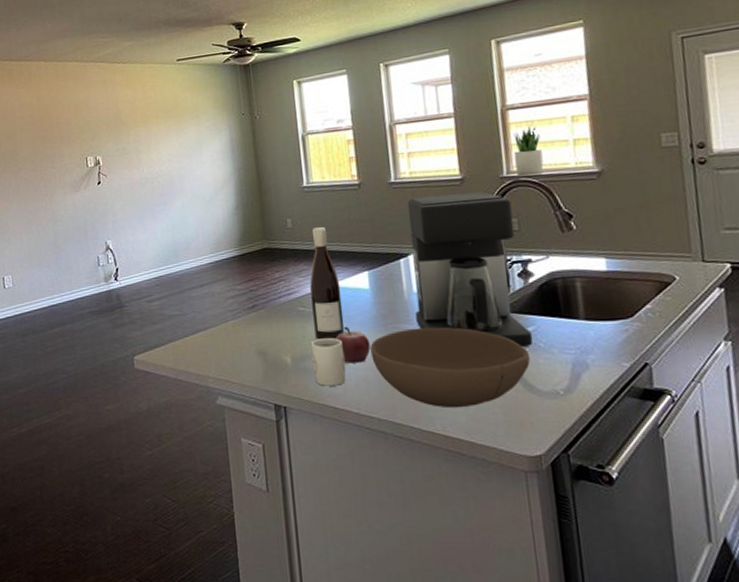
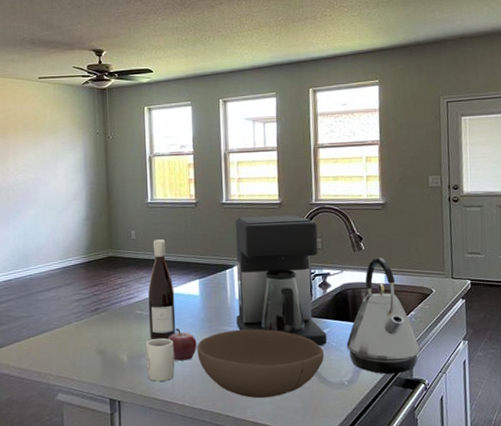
planter: present [513,126,544,177] -> none [321,163,343,204]
kettle: none [558,238,662,383] -> present [346,257,420,375]

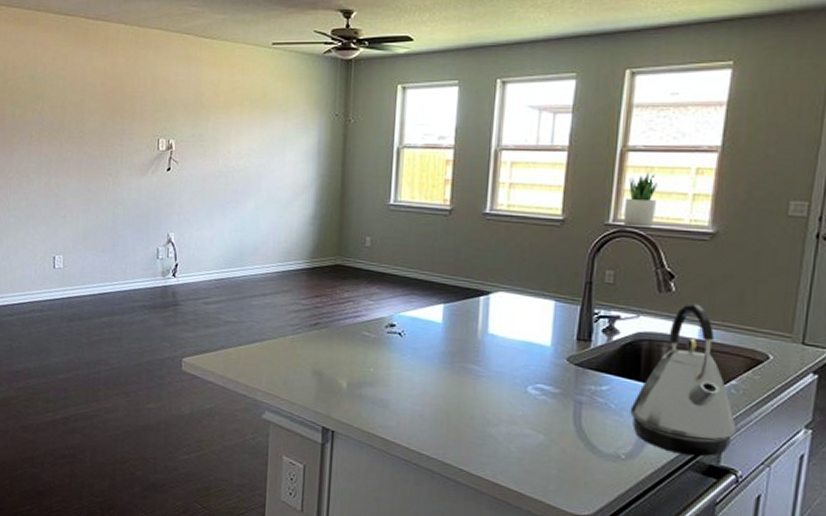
mug: present [145,338,175,382] -> none [368,367,405,417]
bottle: present [148,239,176,340] -> none [376,250,412,370]
fruit: present [168,328,197,361] -> none [397,358,433,398]
bowl: present [197,328,324,399] -> none [431,370,597,458]
coffee maker: present [235,215,328,345] -> none [485,233,611,405]
planter: none [321,163,343,204] -> present [623,173,659,227]

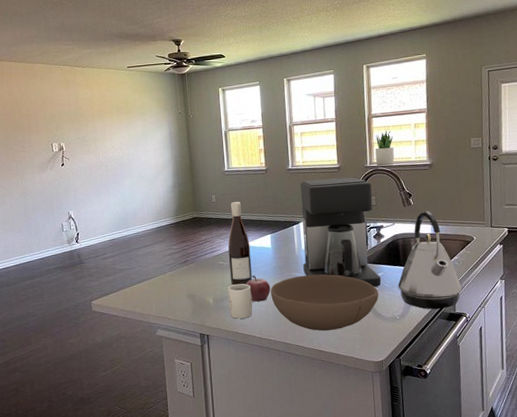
mug: none [368,367,405,417] -> present [227,284,253,319]
bottle: none [376,250,412,370] -> present [228,202,253,286]
fruit: none [397,358,433,398] -> present [246,275,271,302]
bowl: none [431,370,597,458] -> present [270,274,379,331]
coffee maker: none [485,233,611,405] -> present [300,177,381,287]

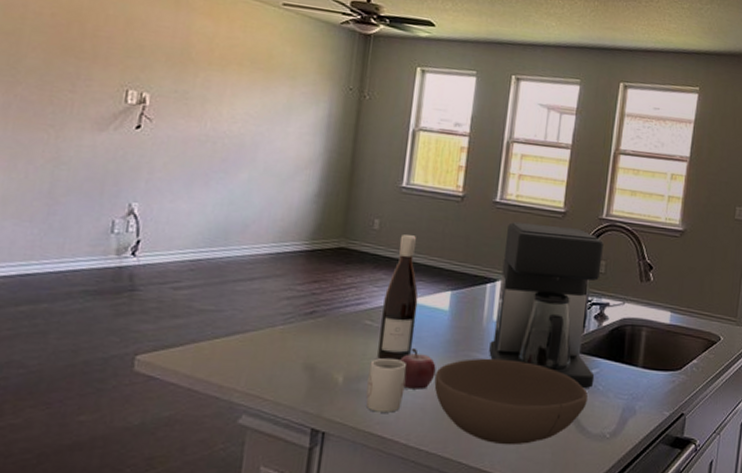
planter: present [375,130,395,167] -> none [614,175,643,223]
kettle: present [398,211,462,310] -> none [614,292,697,430]

